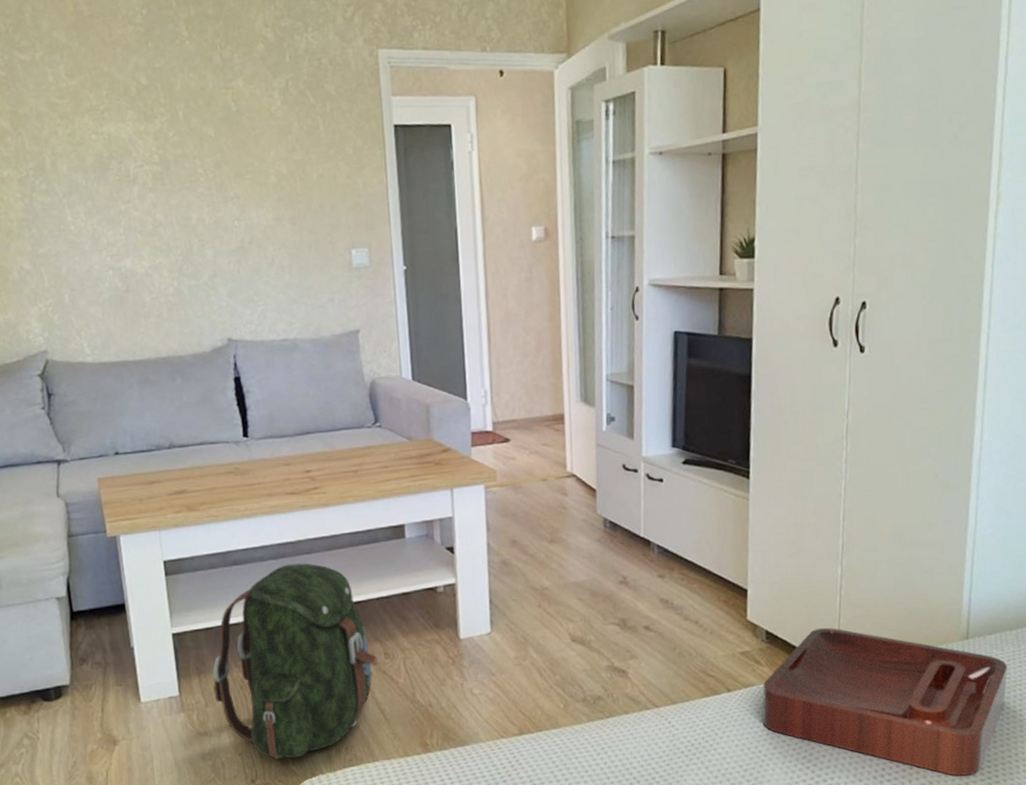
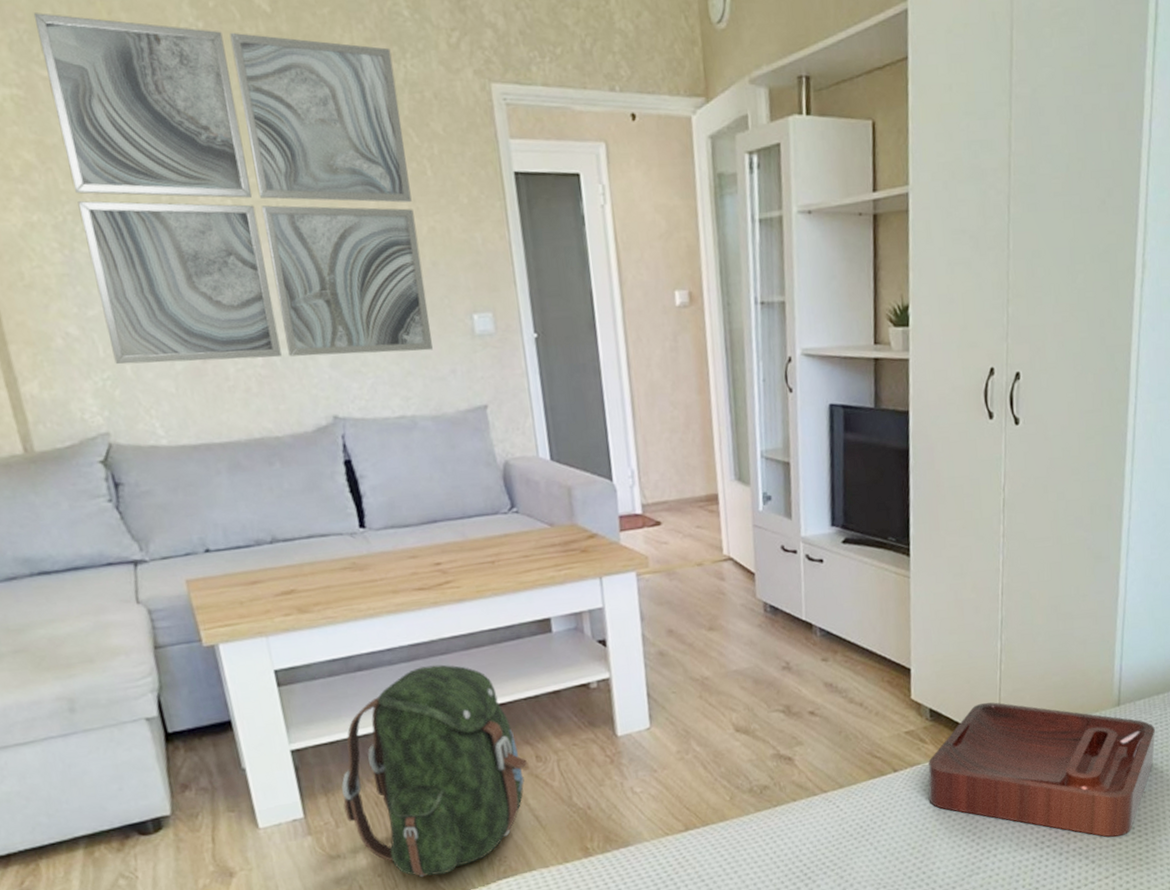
wall art: none [18,9,315,294] -> present [33,13,433,365]

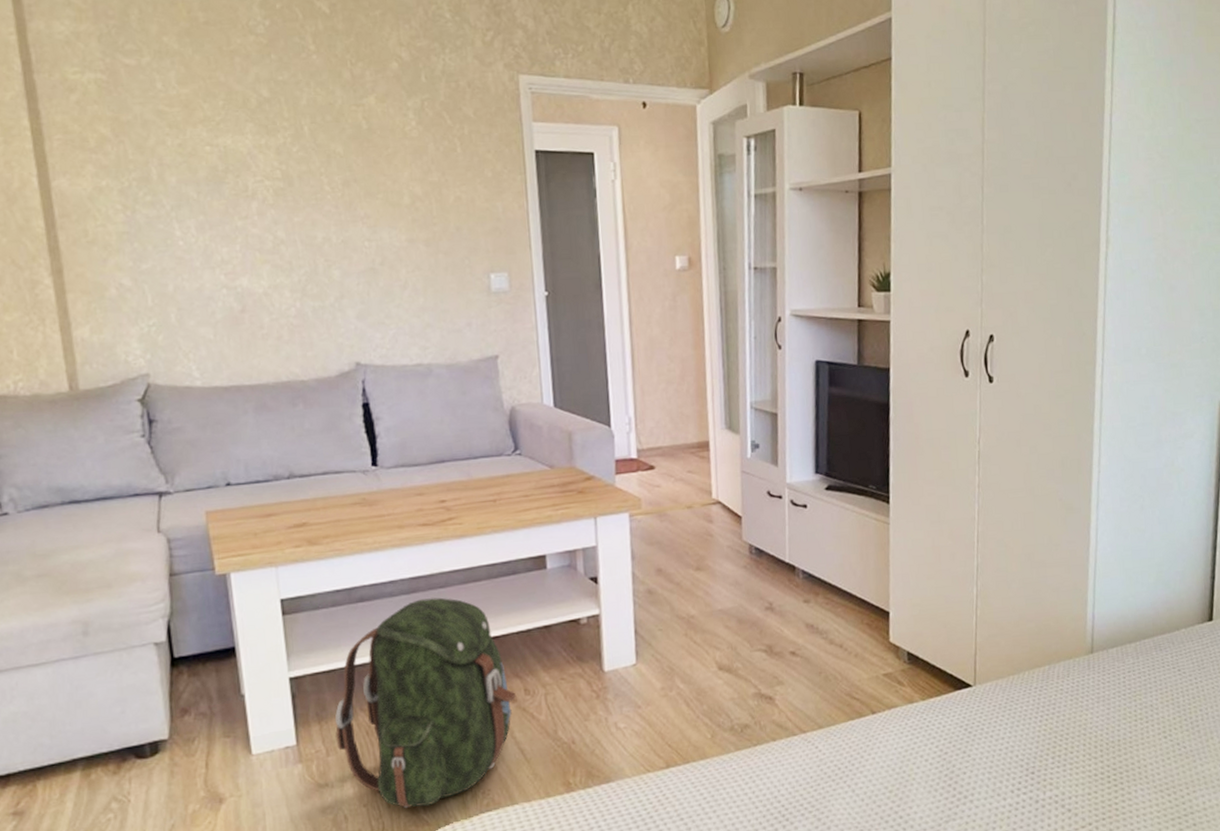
wall art: present [33,13,433,365] -> none [122,11,452,313]
decorative tray: present [928,702,1156,837] -> none [905,646,1129,785]

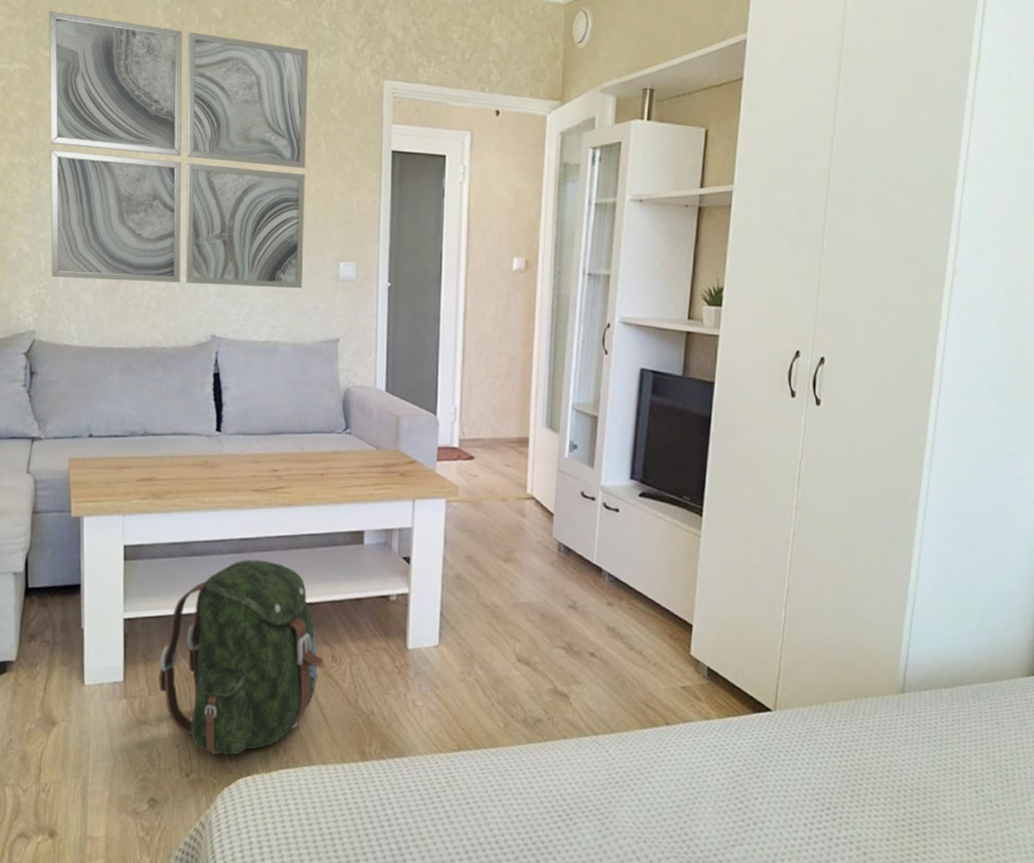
wall art: none [122,11,452,313] -> present [48,11,309,289]

